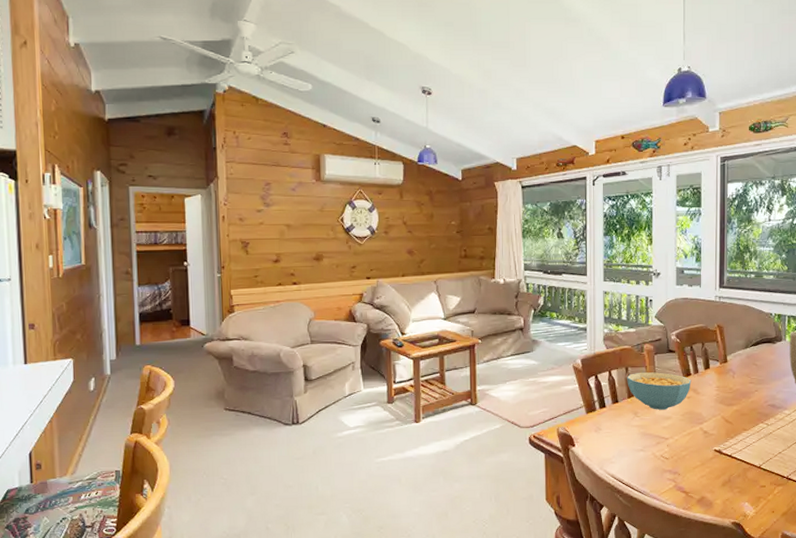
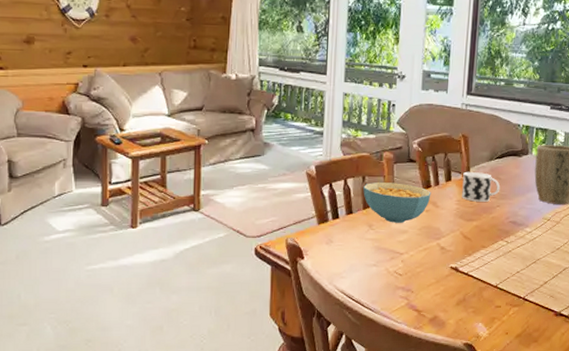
cup: none [721,359,757,387] -> present [462,171,500,202]

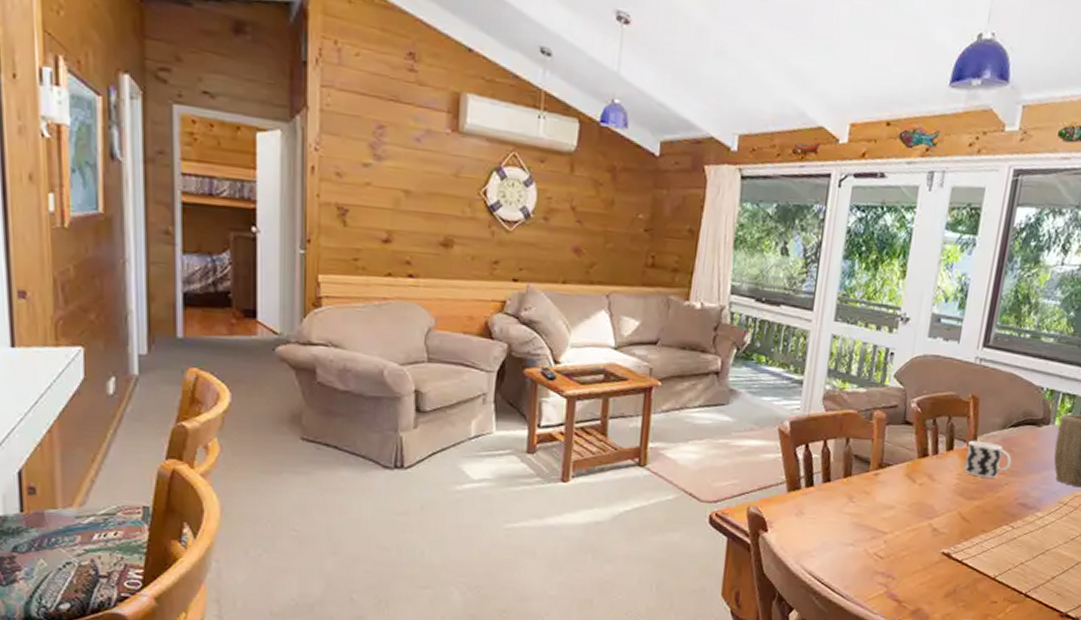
cereal bowl: present [363,183,431,223] -> none [845,446,928,497]

